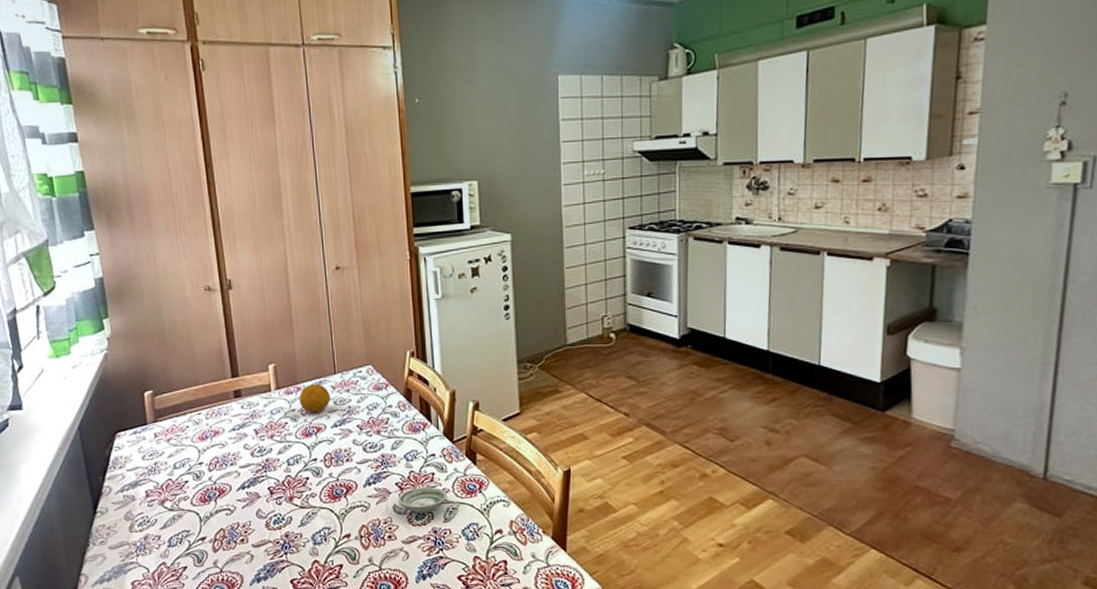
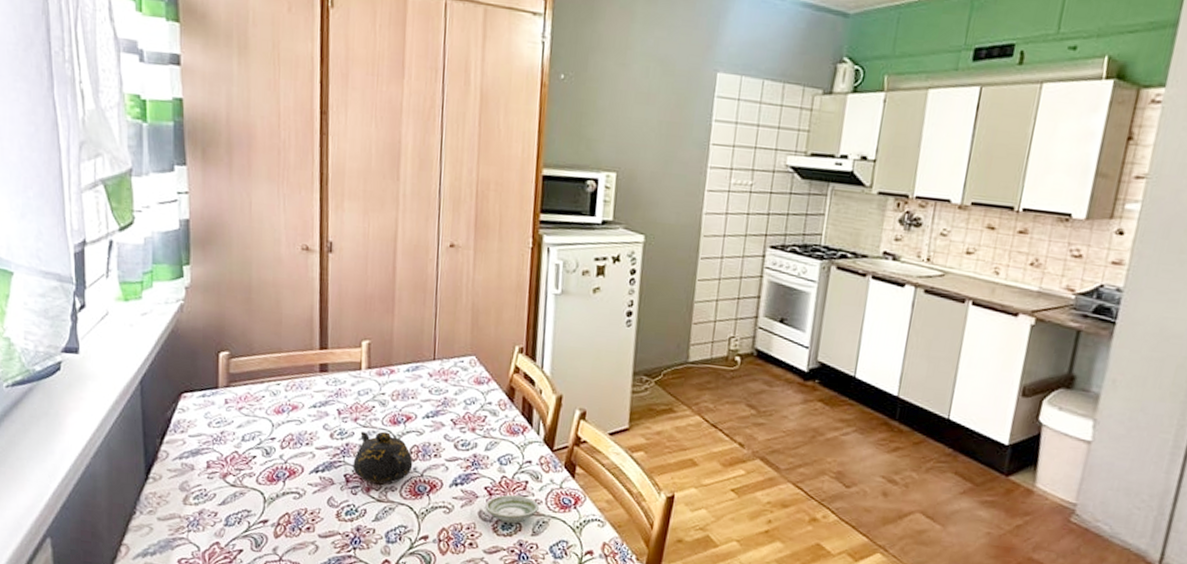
teapot: none [274,444,328,493] -> present [352,431,413,485]
fruit: present [299,384,331,412] -> none [391,368,426,400]

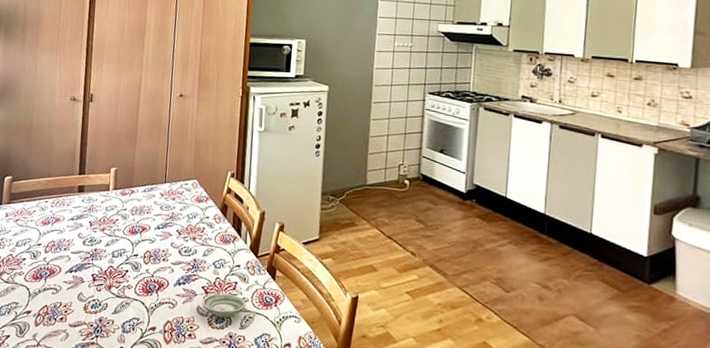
teapot: present [352,431,413,485] -> none [99,239,146,283]

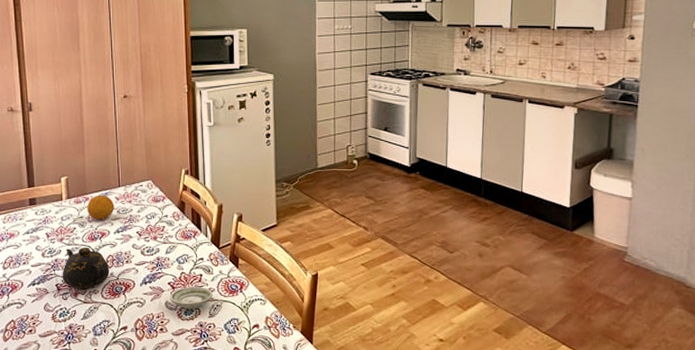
teapot: none [99,239,146,283] -> present [62,247,110,289]
fruit: none [131,189,158,214] -> present [87,195,115,220]

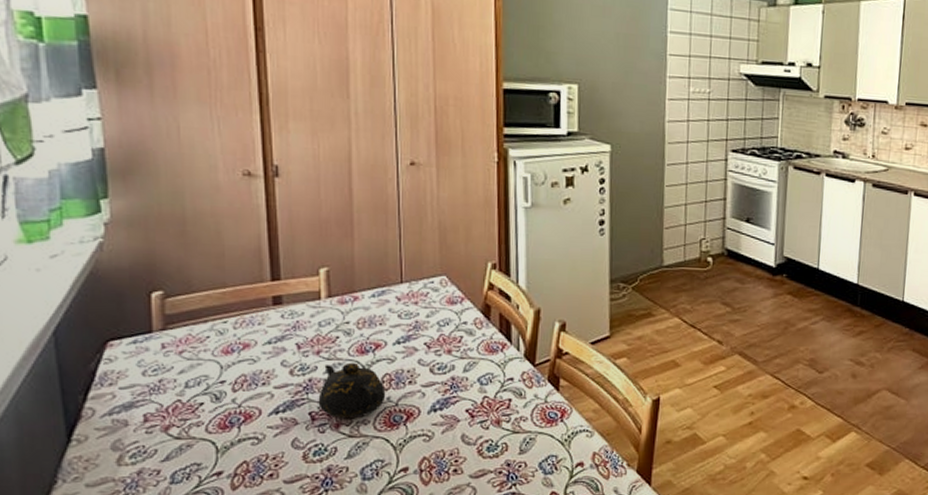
fruit: present [87,195,115,220] -> none [356,293,394,326]
saucer: present [170,287,212,309] -> none [468,415,525,444]

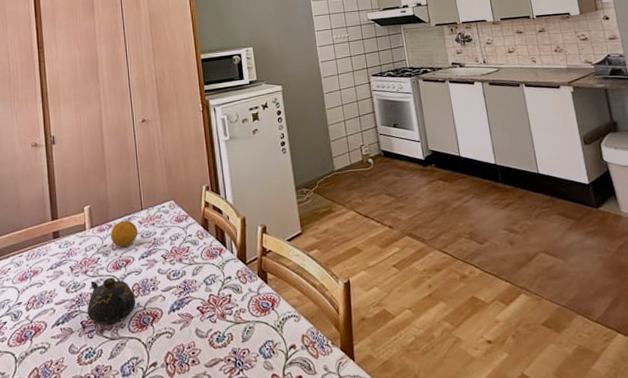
fruit: none [356,293,394,326] -> present [111,220,138,247]

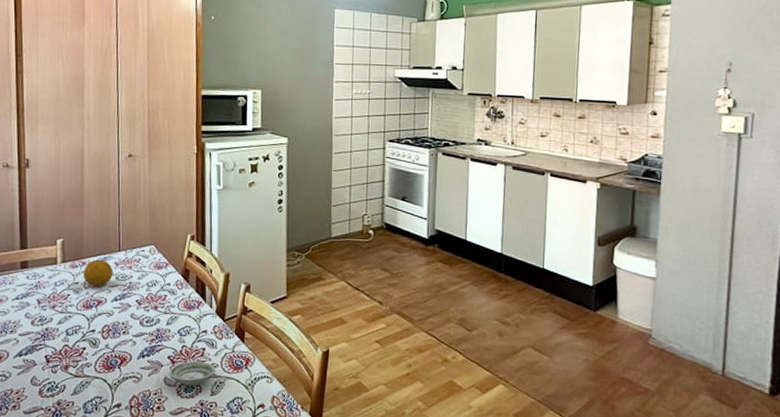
teapot: present [87,277,136,325] -> none [52,315,105,362]
saucer: none [200,308,244,336] -> present [169,361,216,386]

